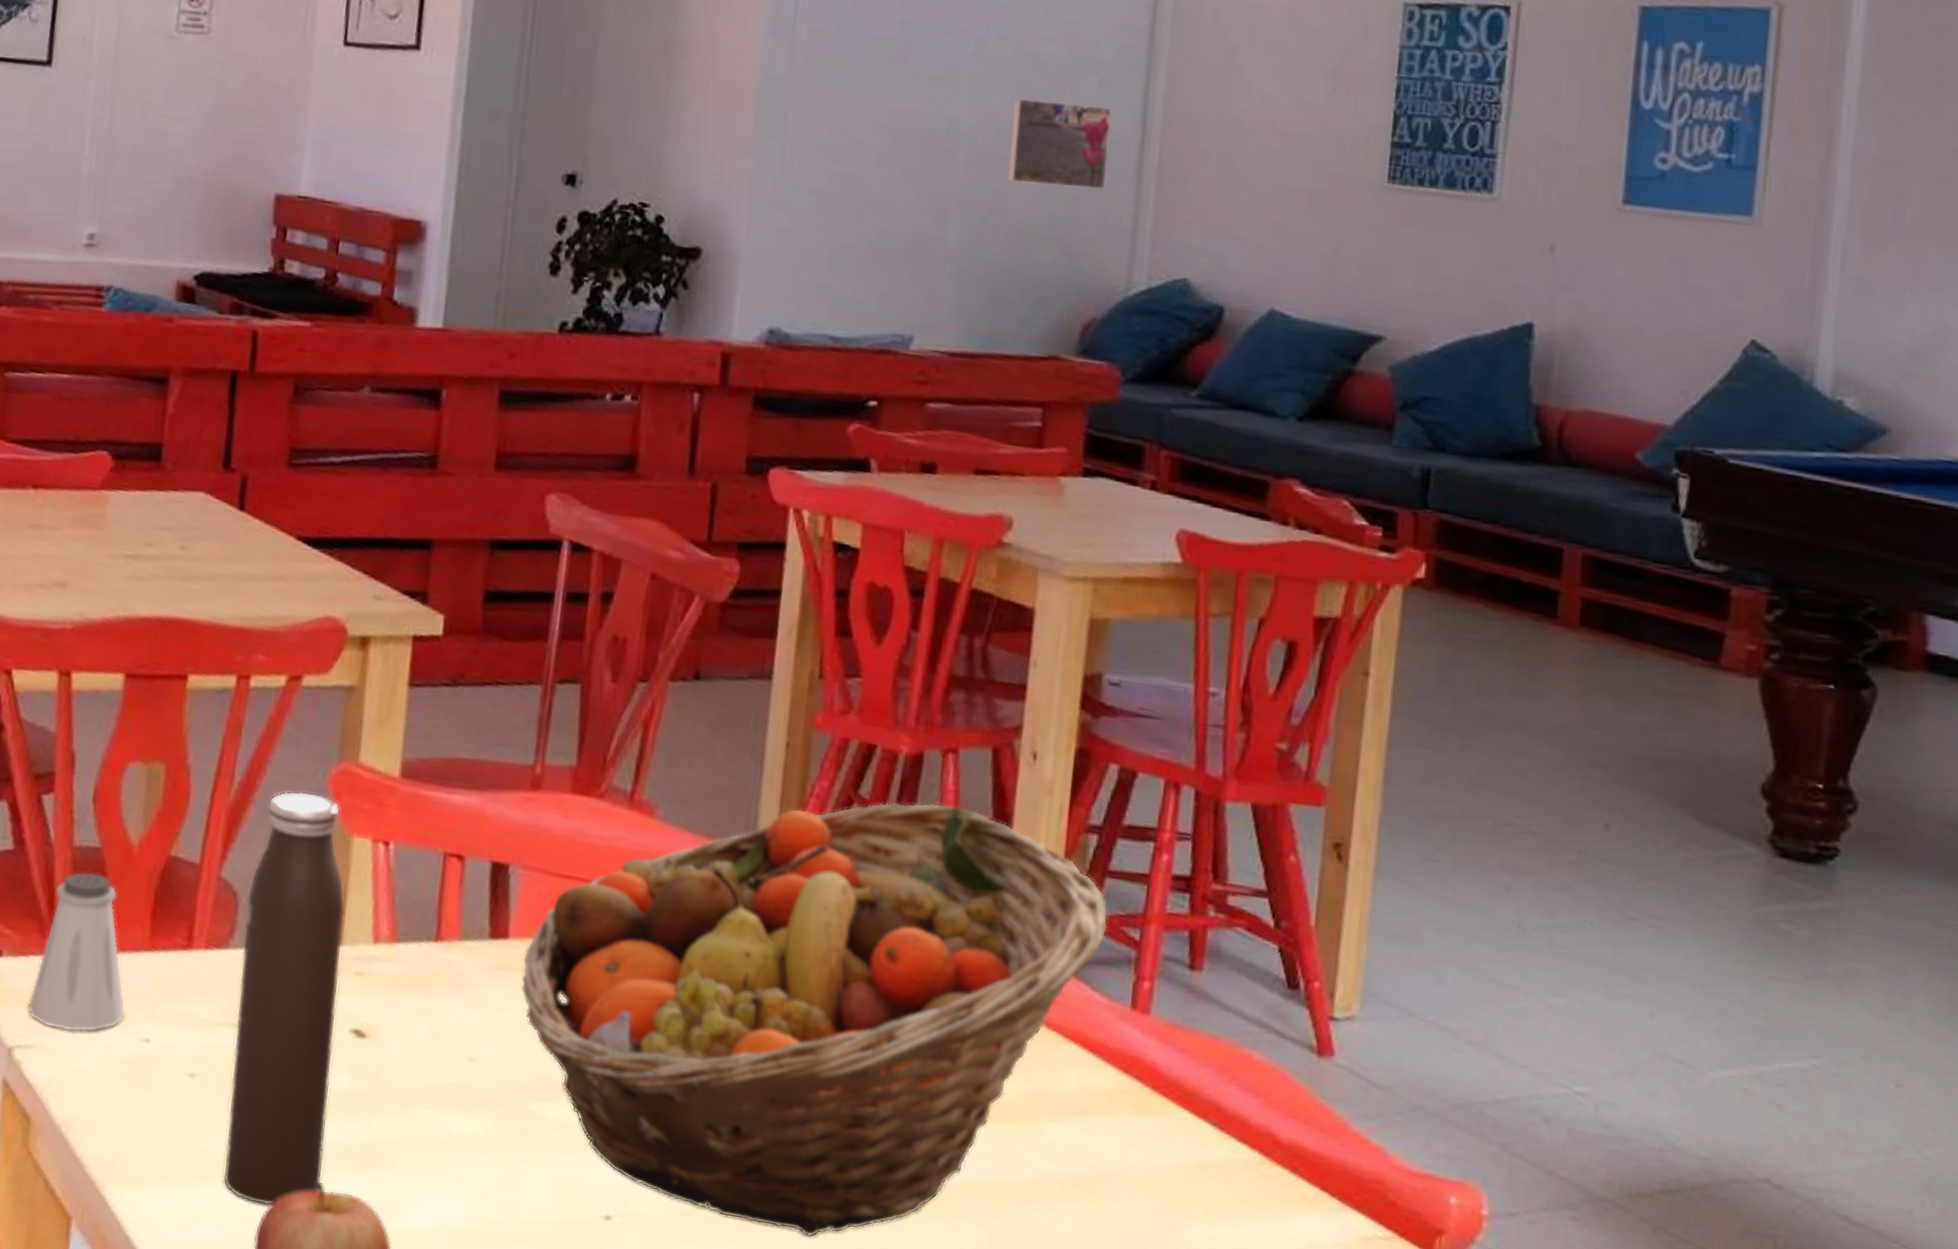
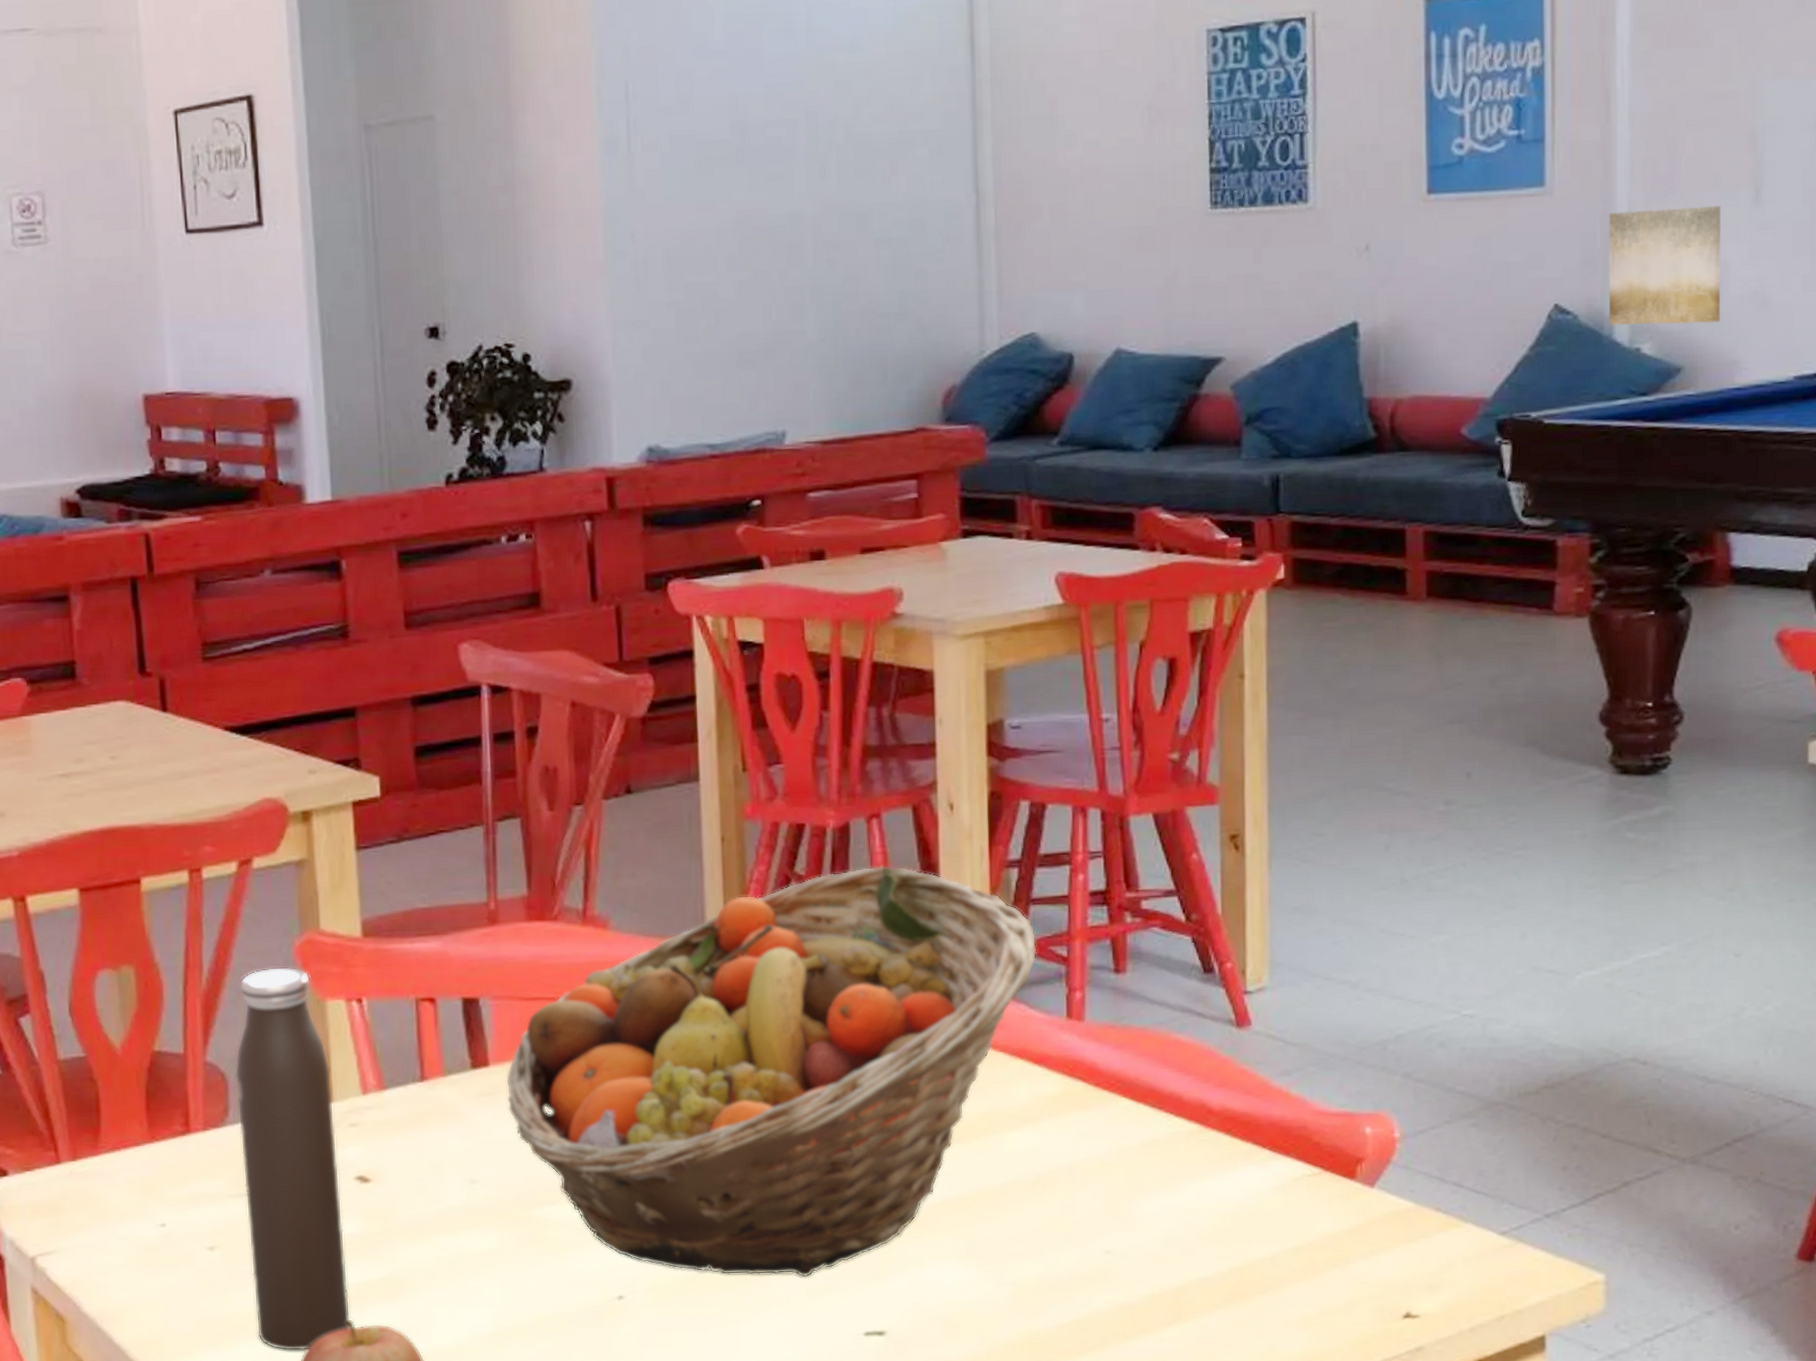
saltshaker: present [27,871,126,1032] -> none [41,1080,138,1232]
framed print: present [1008,98,1112,190] -> none [851,177,948,265]
wall art: none [1810,254,1946,388] -> present [1608,205,1722,326]

